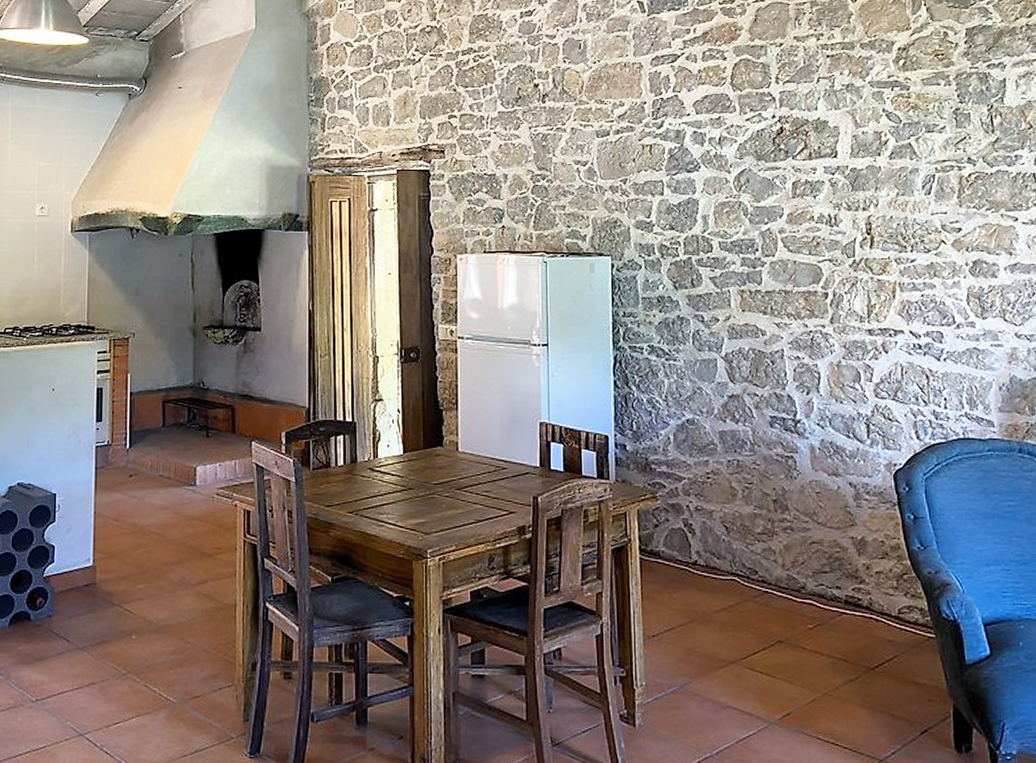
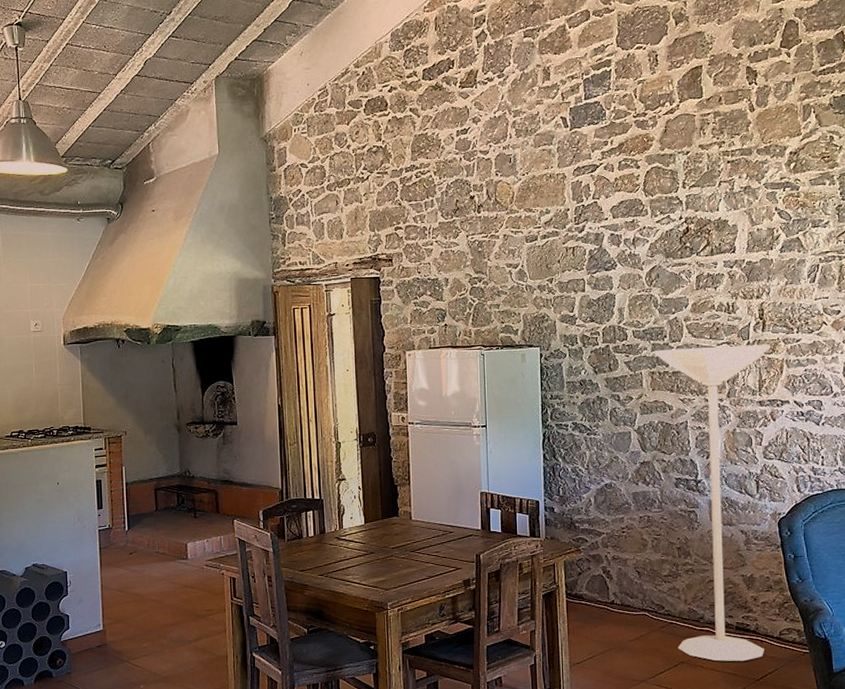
floor lamp: none [744,263,880,644] -> present [654,344,770,661]

